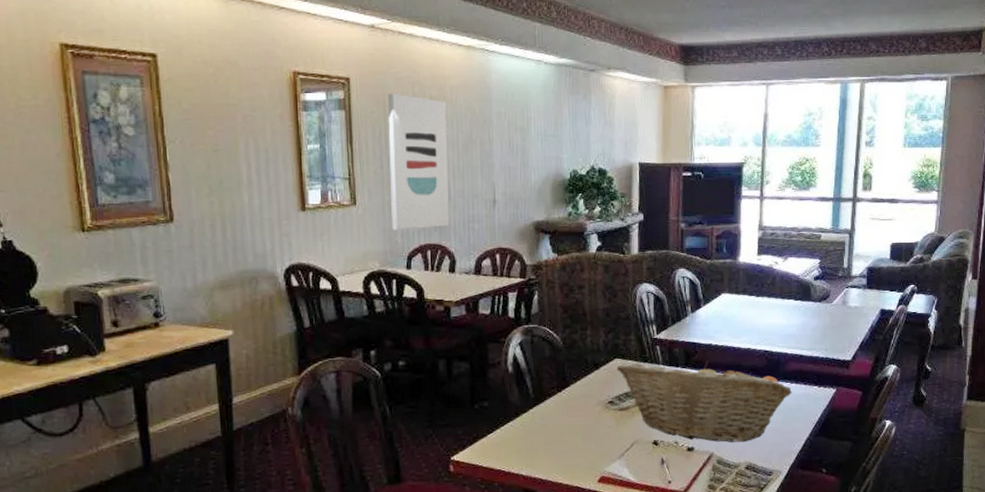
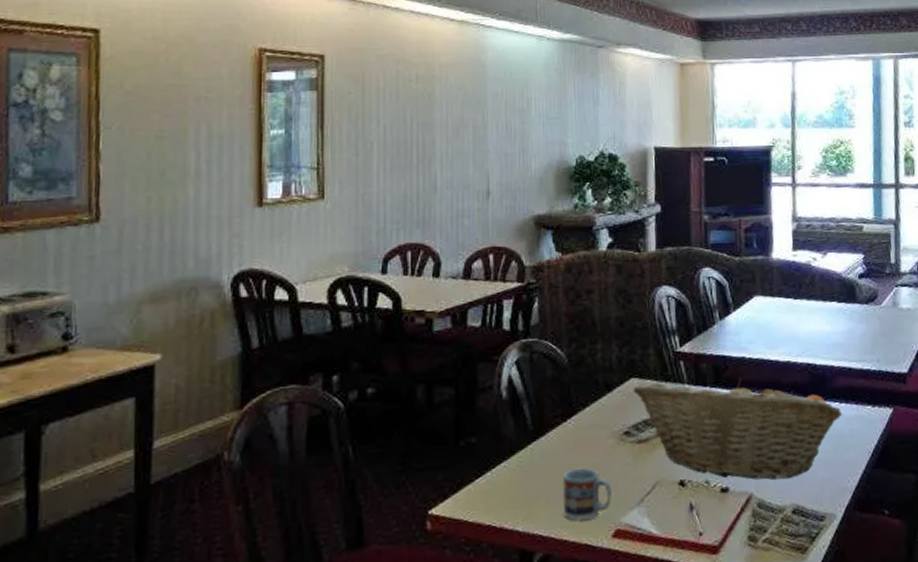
wall art: present [388,93,450,230] -> none [366,71,436,228]
cup: none [557,428,598,468] -> present [562,467,612,520]

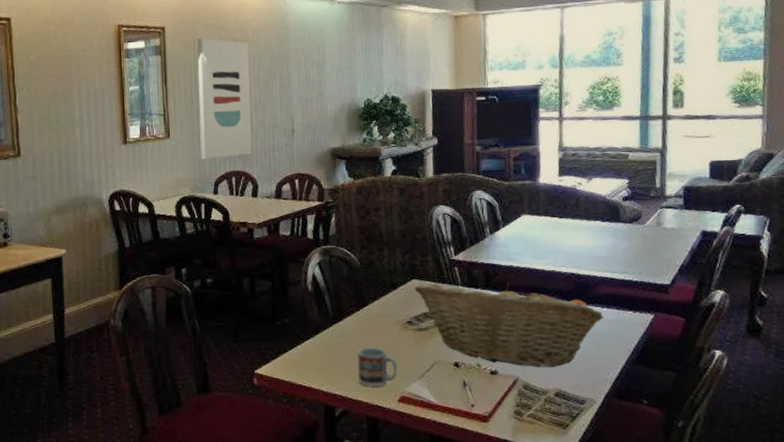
wall art: none [366,71,436,228] -> present [197,38,252,159]

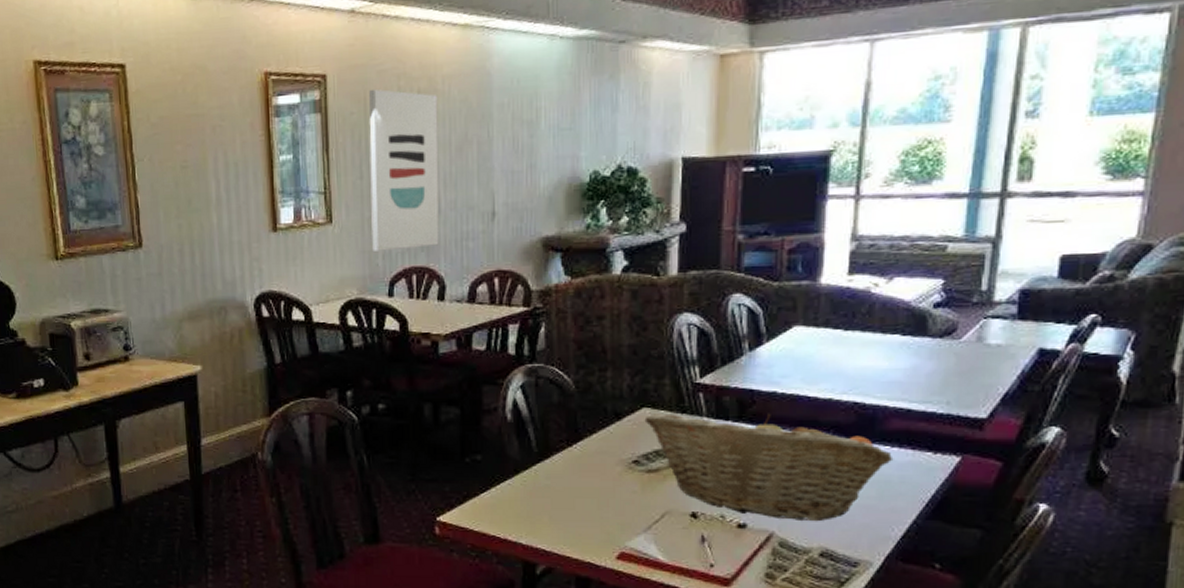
cup: present [357,347,397,386] -> none [566,491,617,540]

